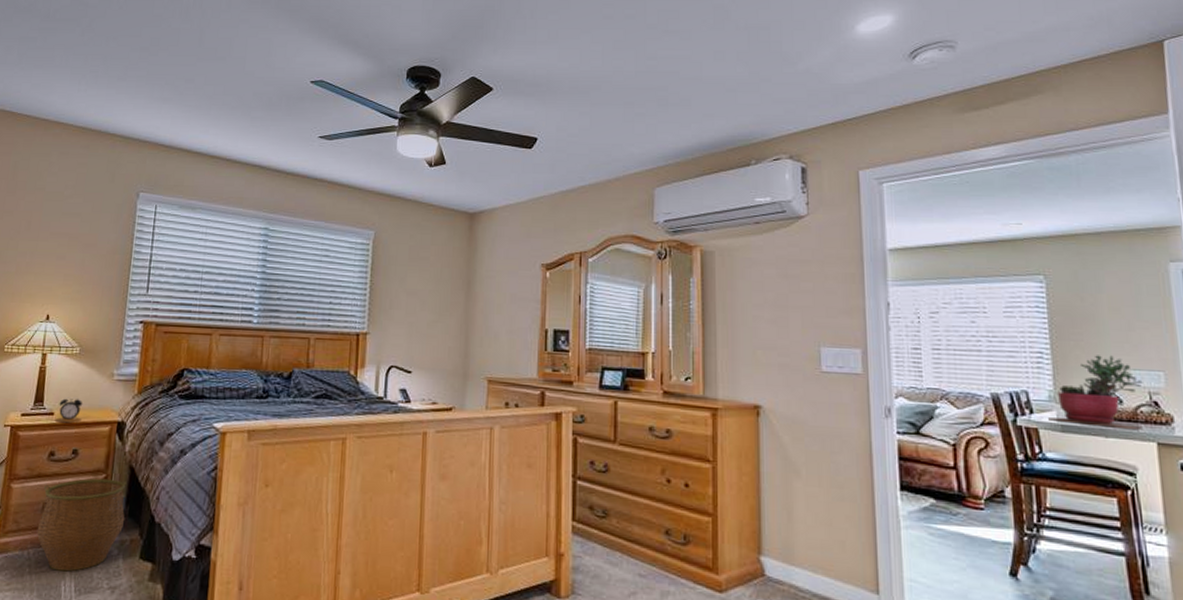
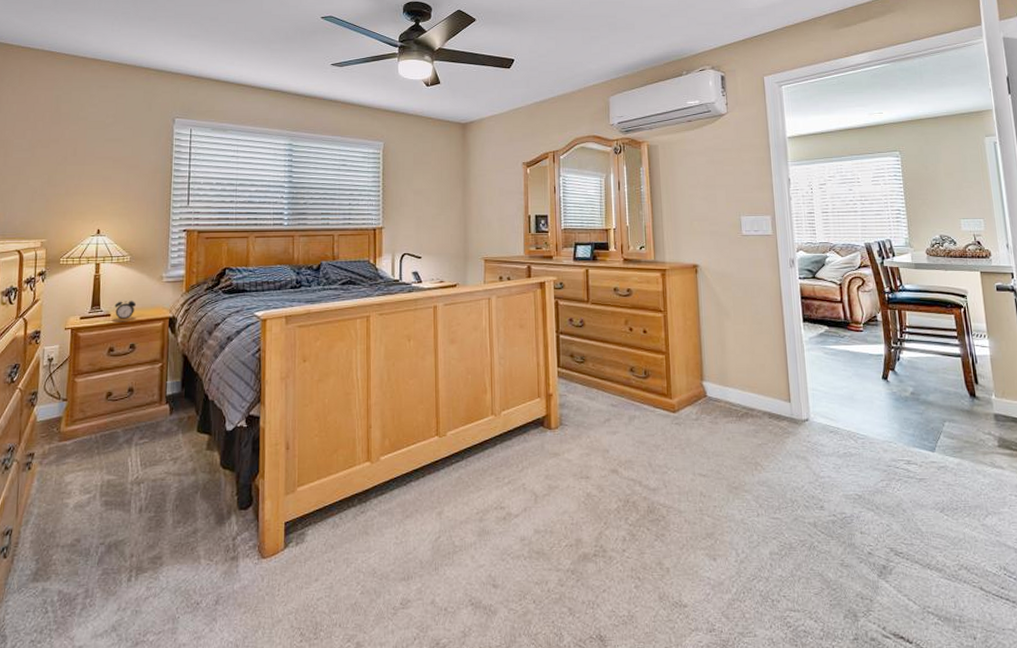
basket: present [36,478,127,572] -> none [102,367,182,449]
succulent plant: present [1048,355,1143,429] -> none [906,209,970,263]

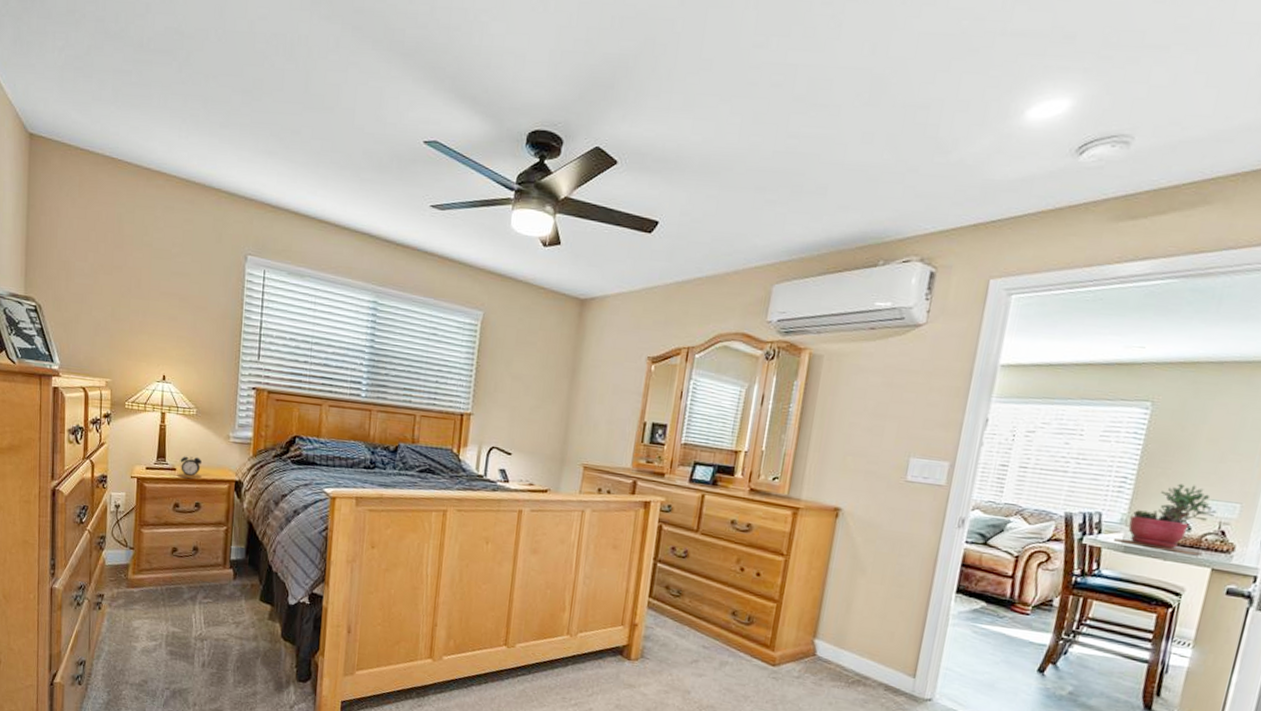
succulent plant: none [906,209,970,263] -> present [1114,483,1217,555]

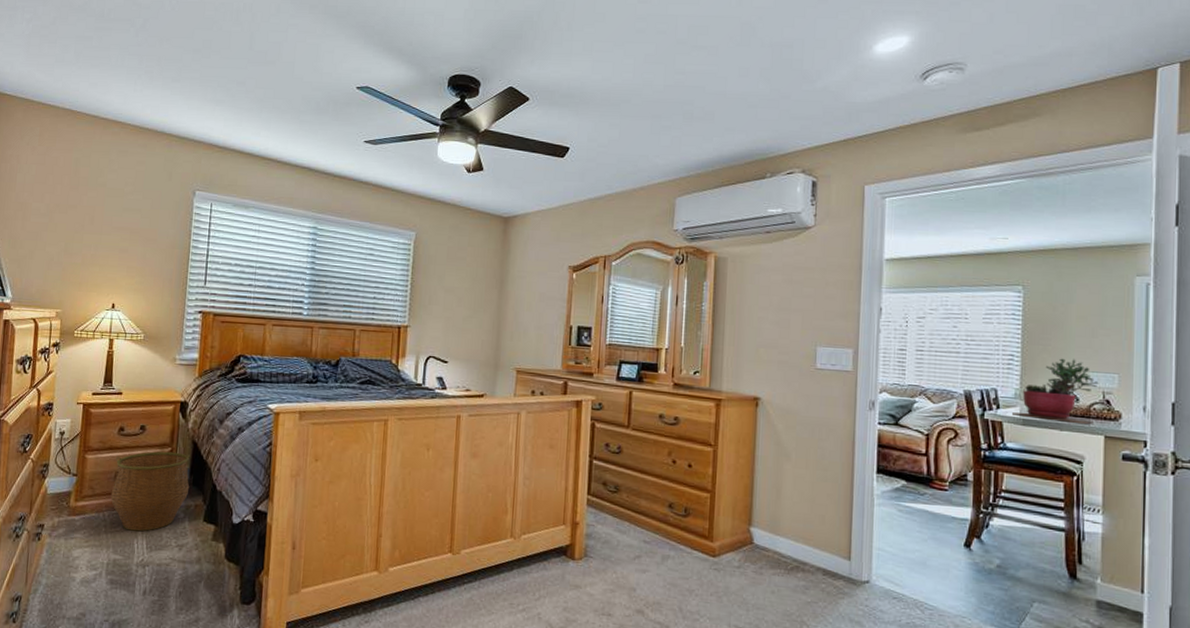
basket: none [167,529,246,607] -> present [110,451,190,532]
alarm clock: present [178,455,203,480] -> none [124,379,149,403]

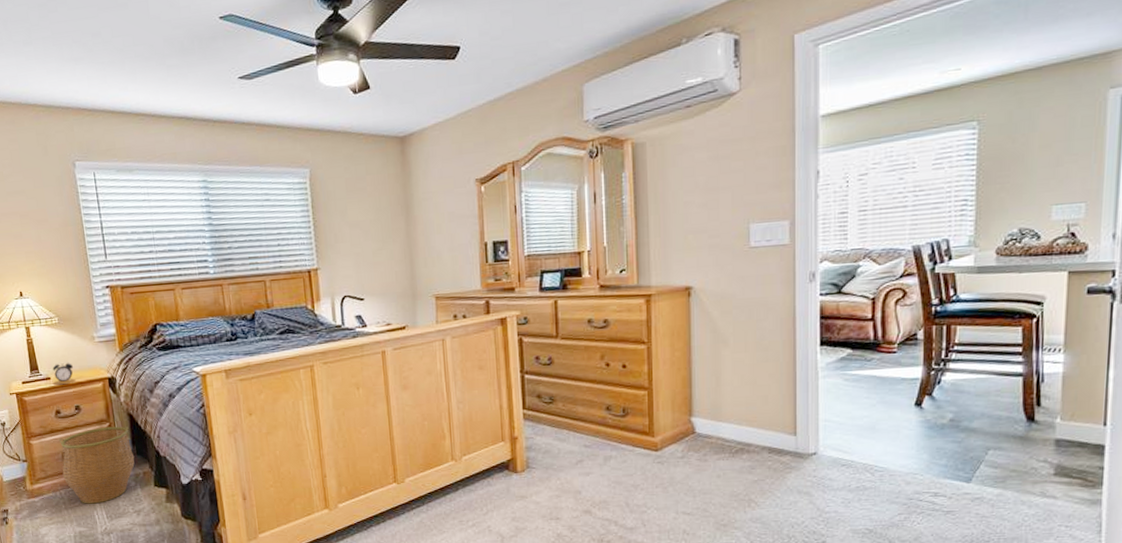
alarm clock: none [124,379,149,403] -> present [52,362,76,386]
succulent plant: present [1012,358,1099,424] -> none [966,193,1063,264]

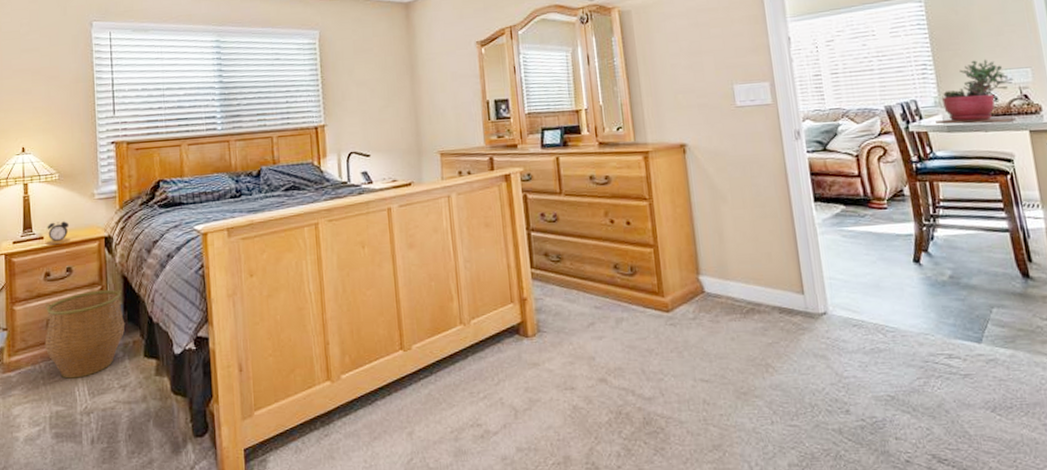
succulent plant: none [966,193,1063,264] -> present [936,59,1016,124]

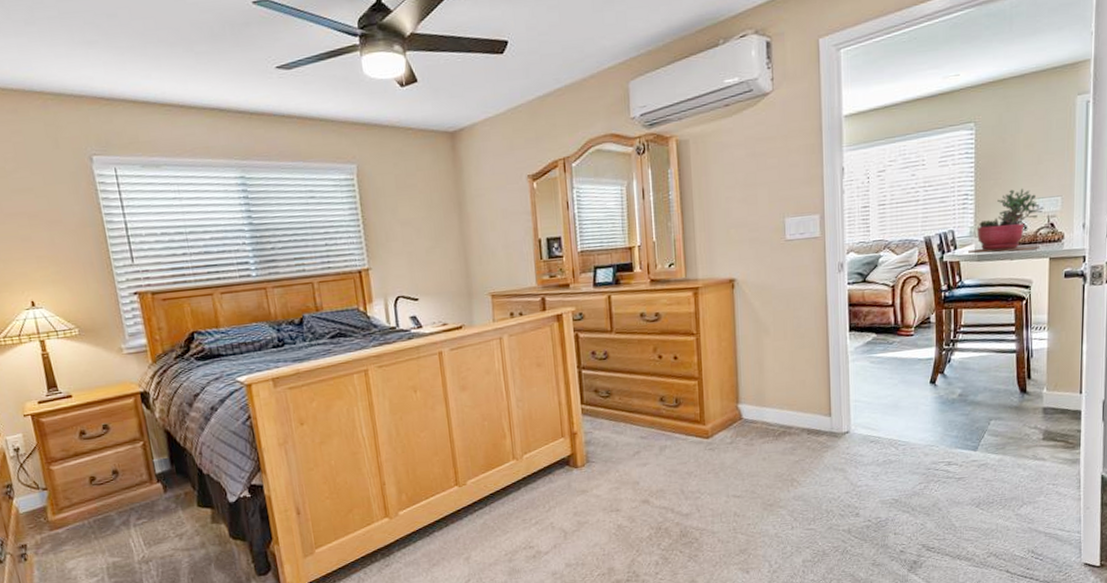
basket: present [44,289,125,379] -> none [85,444,175,532]
alarm clock: present [46,220,70,246] -> none [74,377,103,404]

